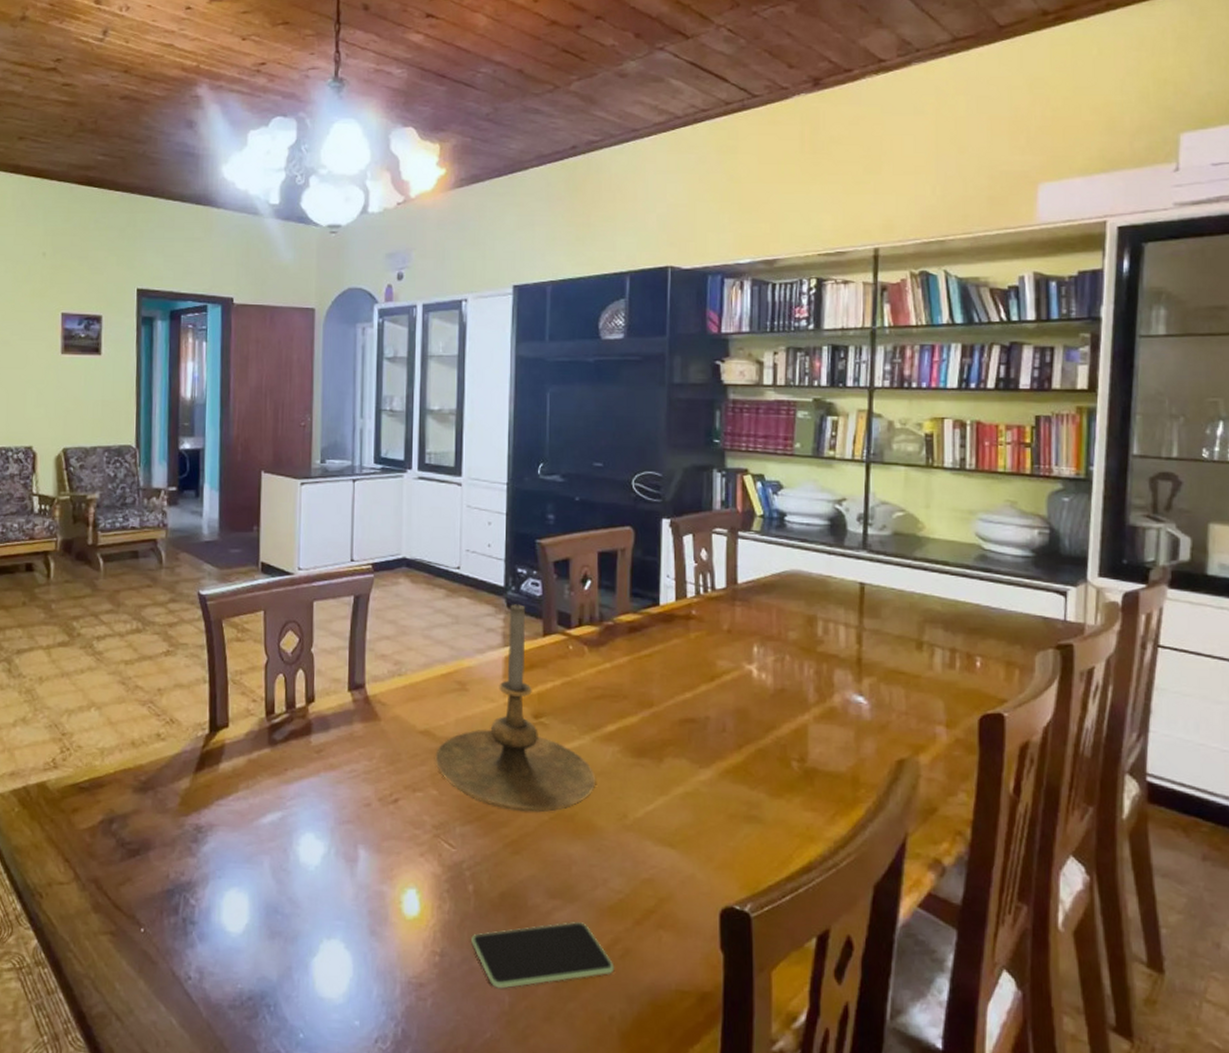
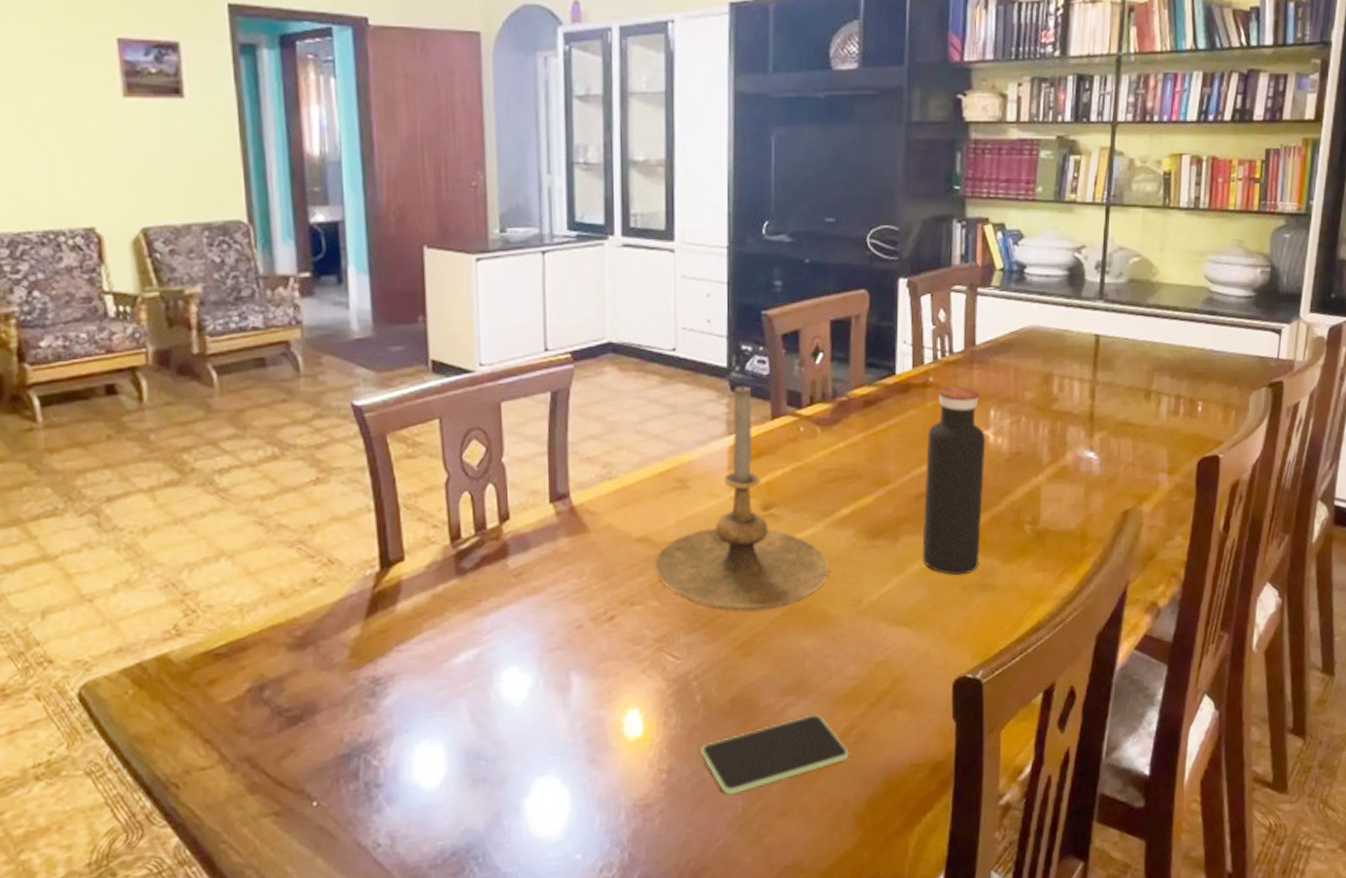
water bottle: none [687,620,750,804] -> present [922,386,986,575]

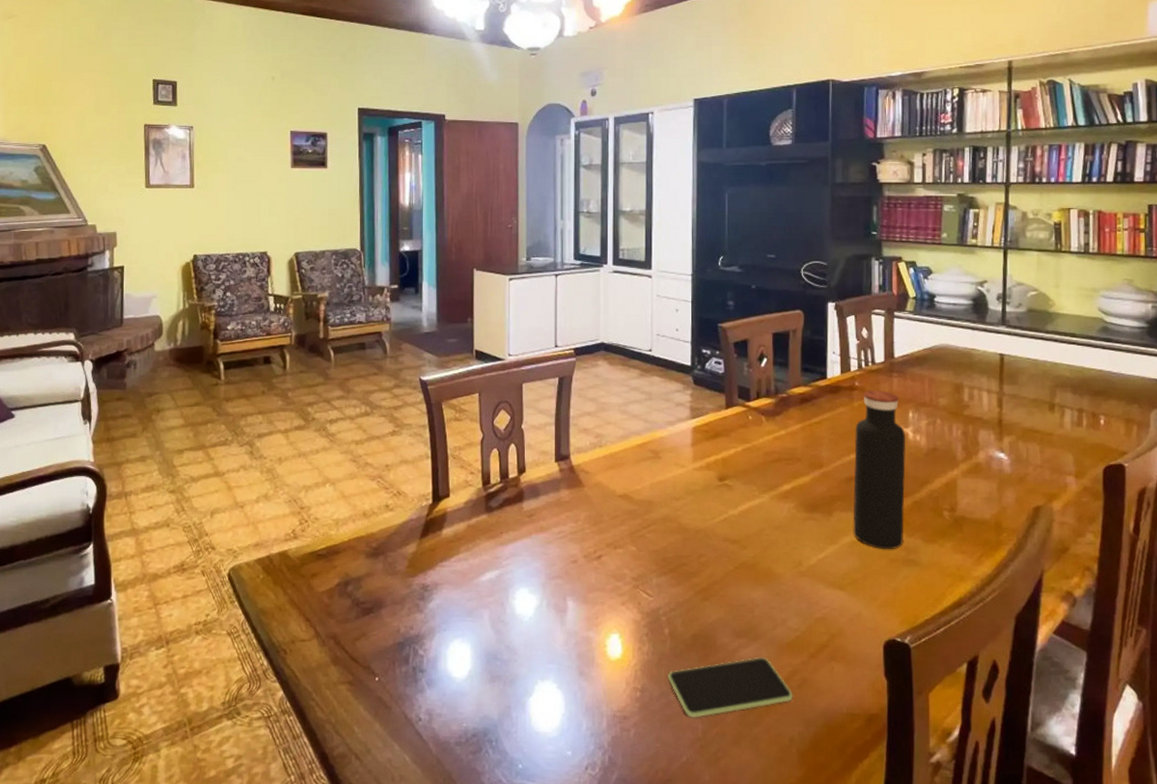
candle holder: present [654,386,830,611] -> none [633,381,775,563]

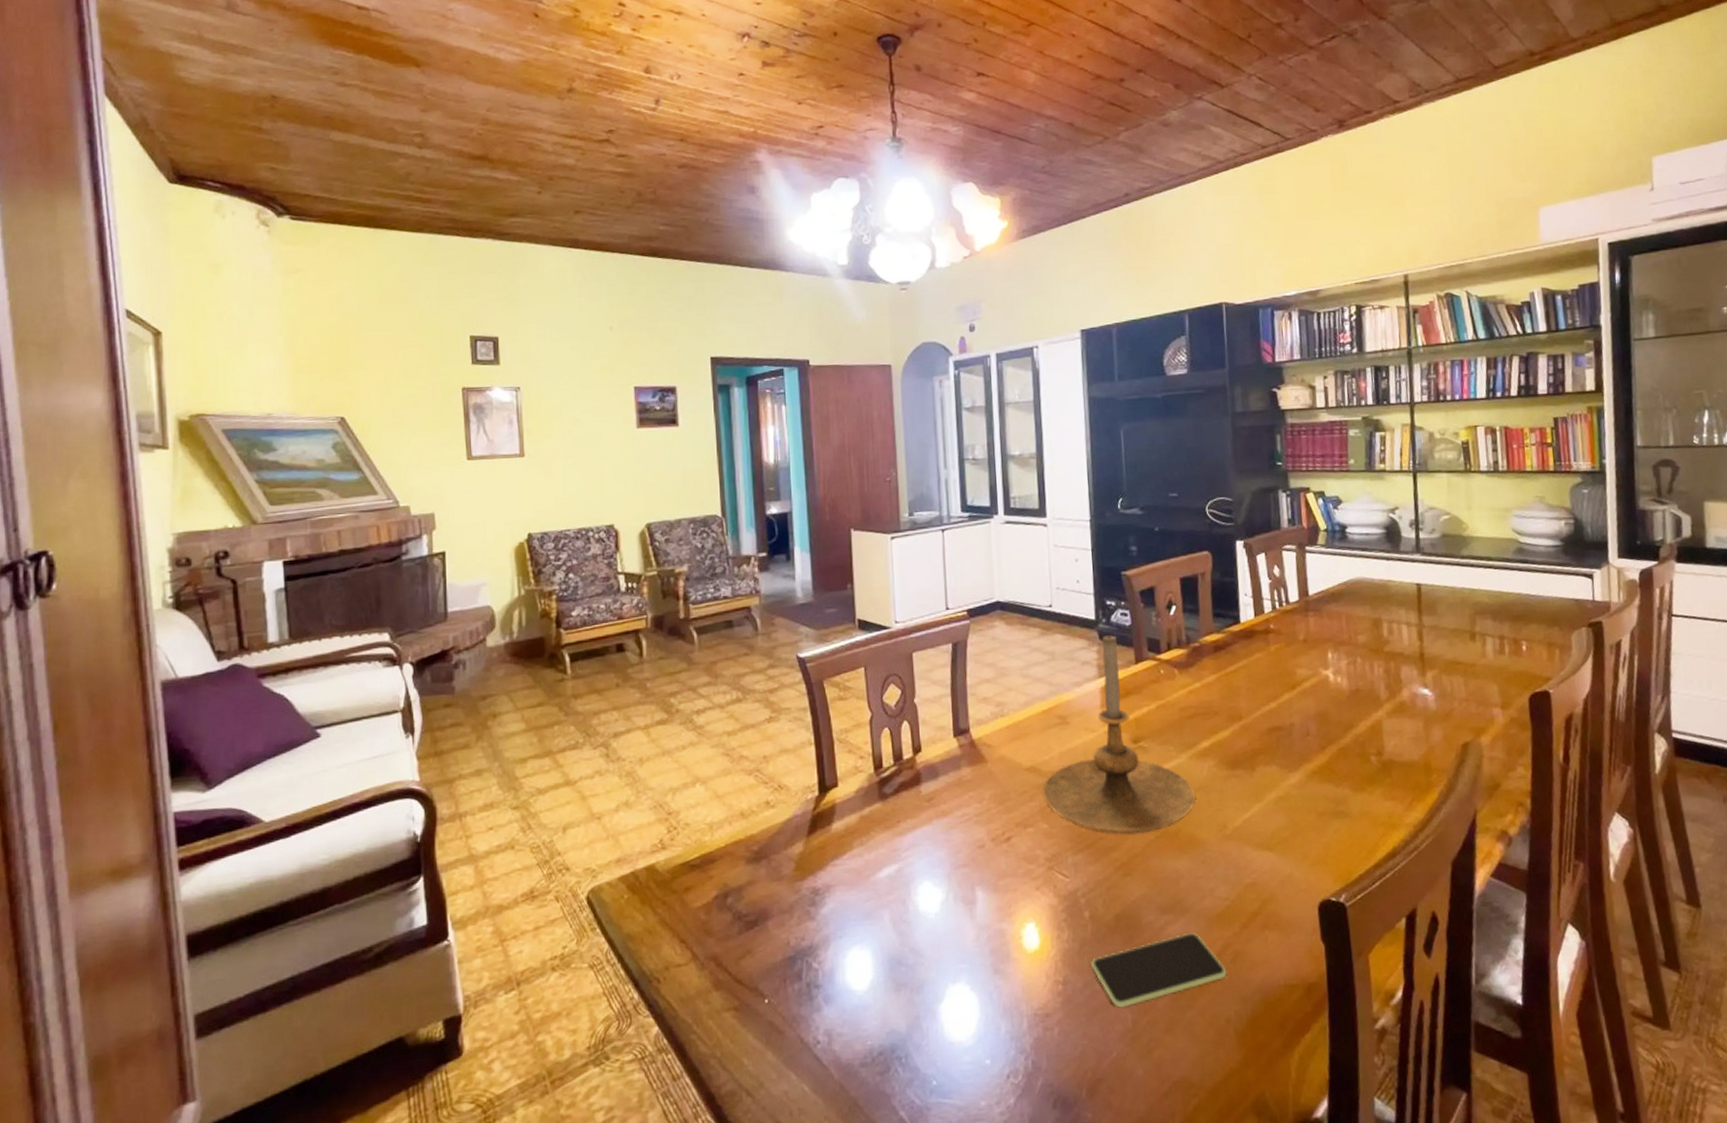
candle holder: none [633,381,775,563] -> present [1042,635,1196,835]
water bottle: present [853,390,906,550] -> none [1273,631,1332,803]

